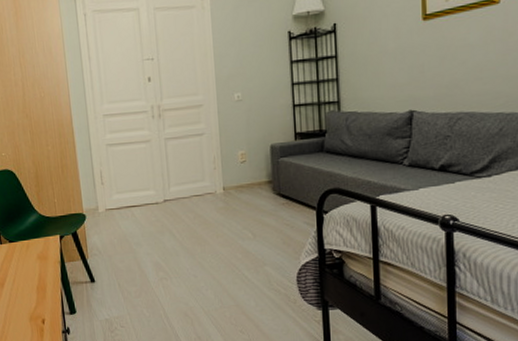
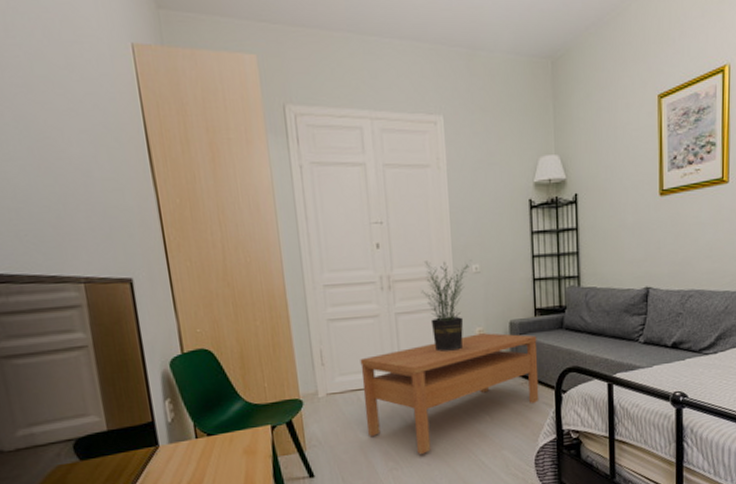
coffee table: none [134,156,301,267] -> present [360,333,539,455]
potted plant: none [187,89,234,173] -> present [421,260,472,352]

